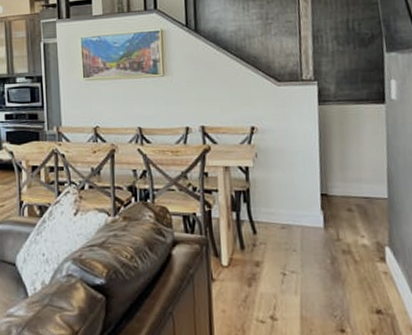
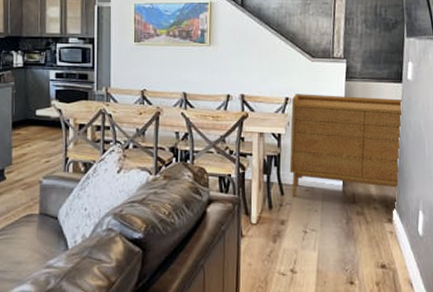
sideboard: none [258,121,389,236] -> present [289,94,402,197]

